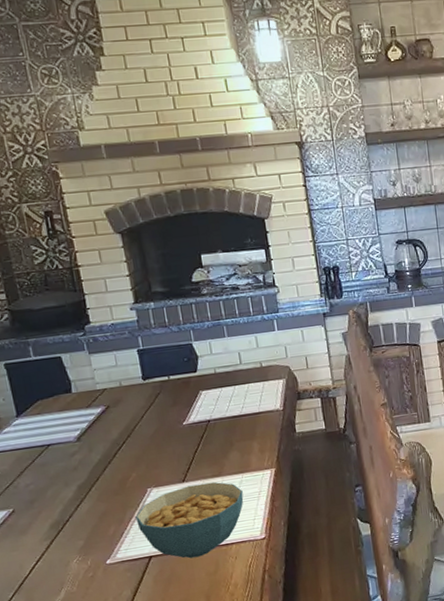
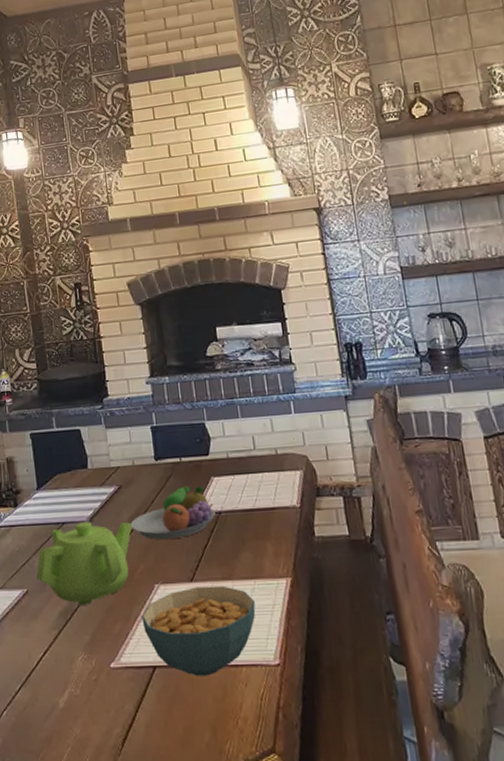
teapot: none [22,437,122,516] -> present [36,522,132,605]
fruit bowl: none [120,399,205,451] -> present [130,485,215,540]

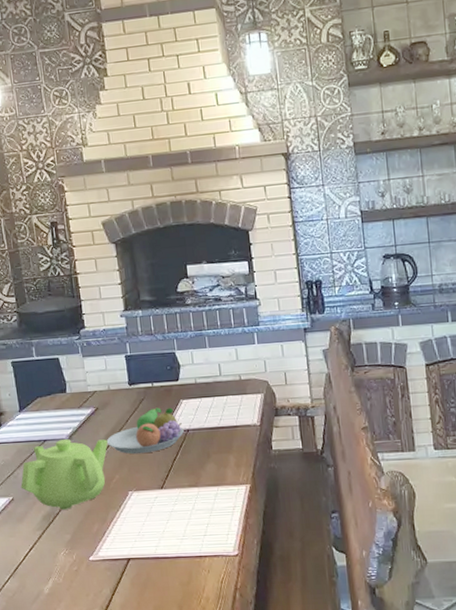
cereal bowl: present [142,585,256,676] -> none [117,491,218,566]

